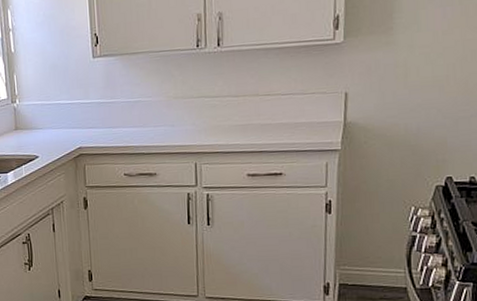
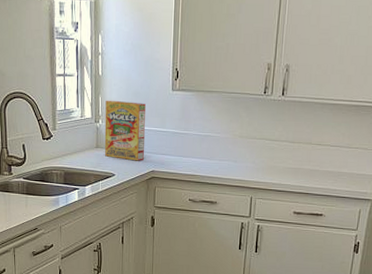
cereal box: none [21,75,70,139] -> present [104,100,146,161]

